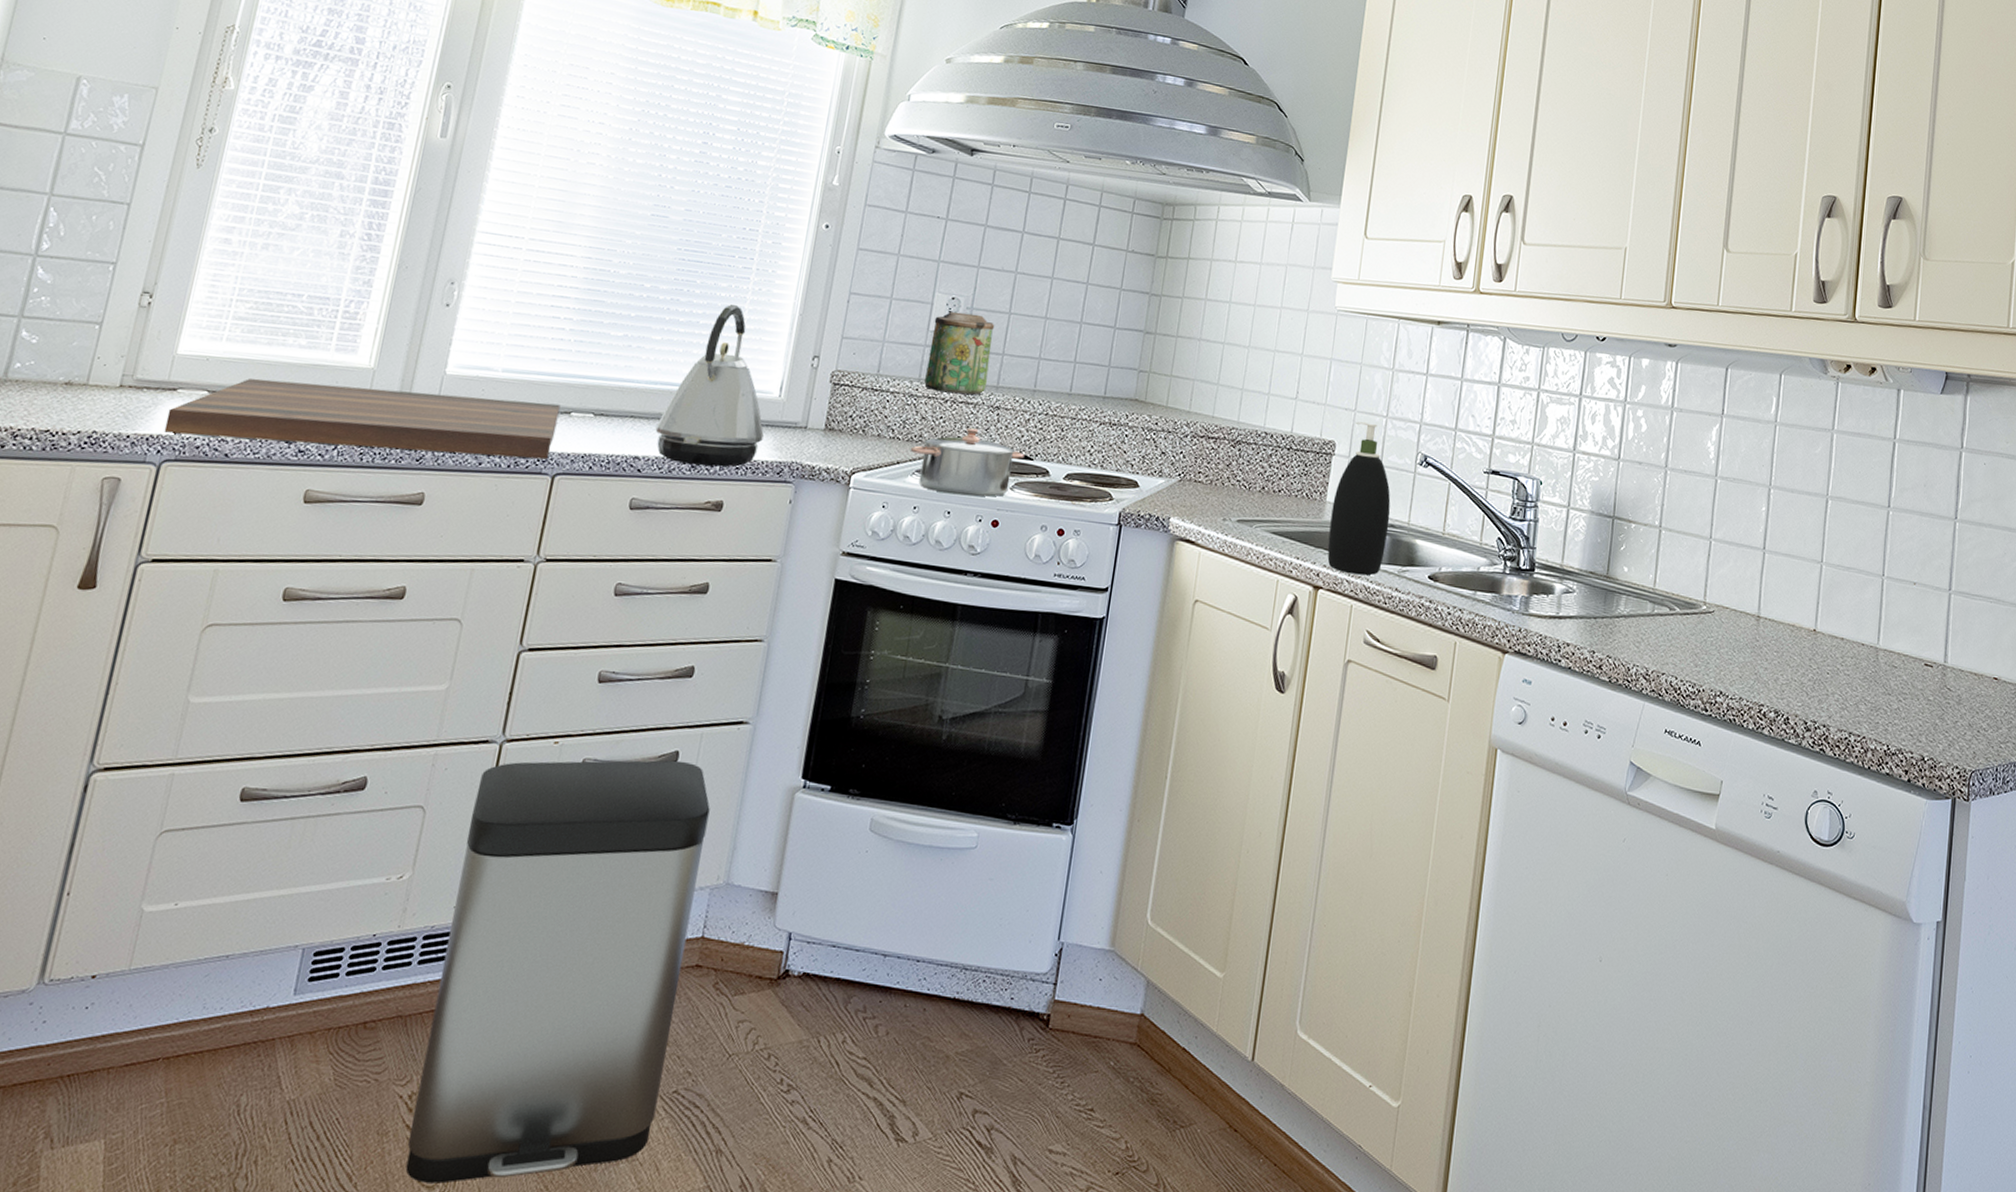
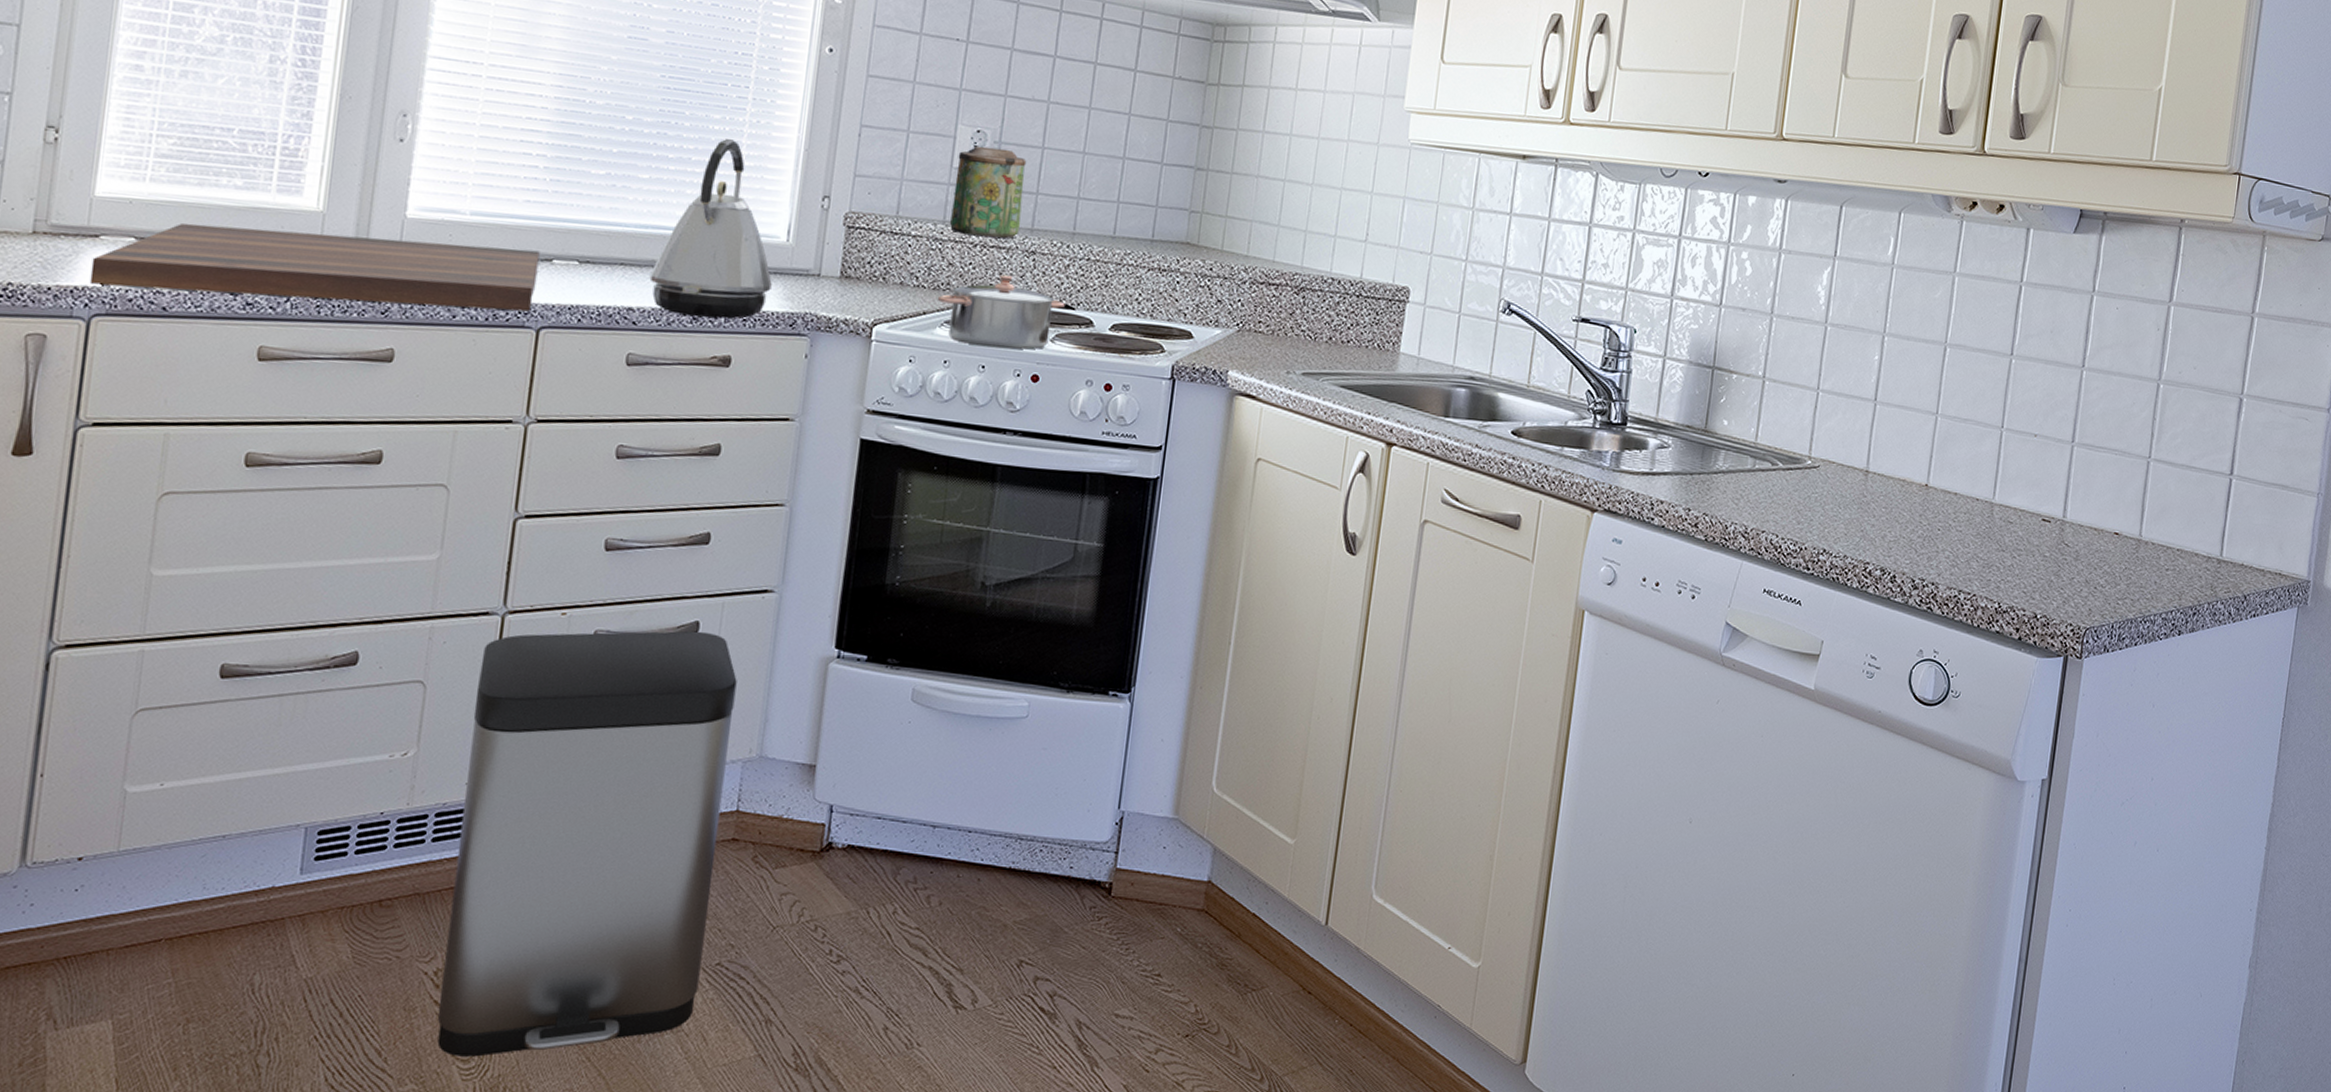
soap dispenser: present [1327,421,1391,576] -> none [1401,266,1471,432]

